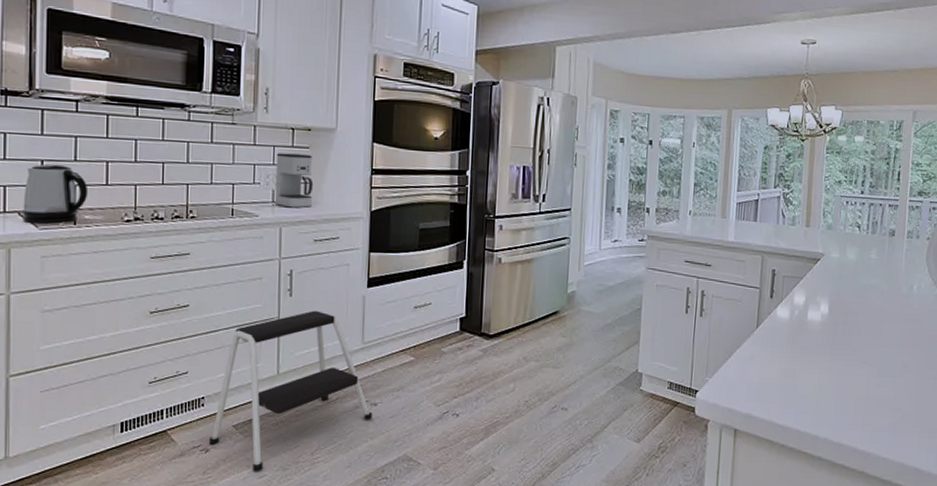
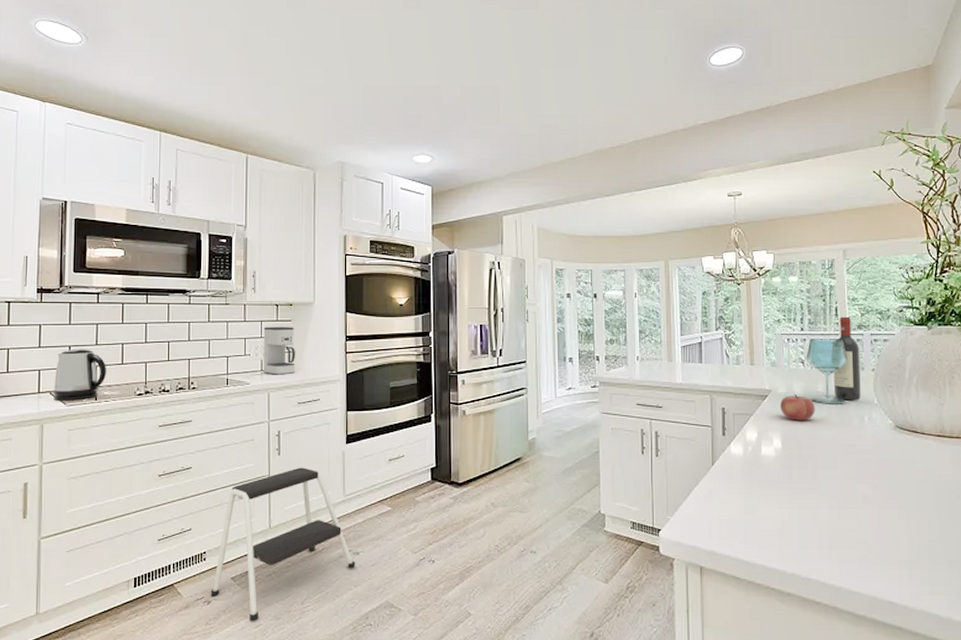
fruit: none [831,259,867,287] -> present [780,394,815,420]
wine glass: none [862,203,906,272] -> present [806,339,849,404]
wine bottle: none [886,182,918,269] -> present [833,316,861,401]

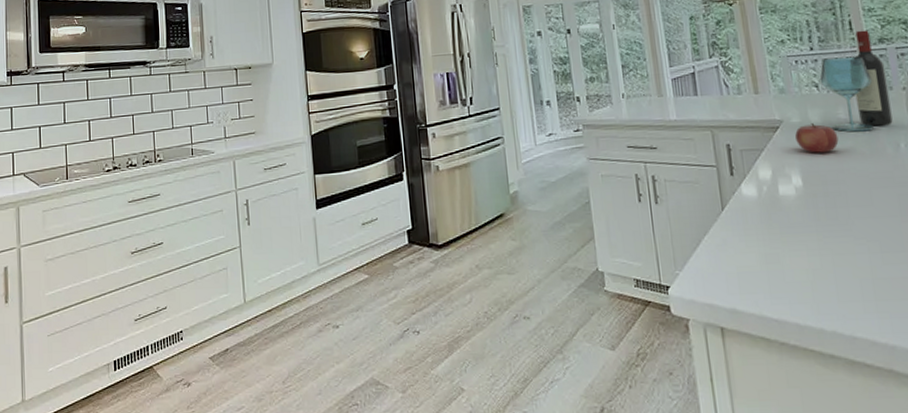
kettle: present [53,349,107,402] -> none [27,128,76,183]
step stool: present [210,467,355,622] -> none [189,236,336,405]
coffee maker: present [263,327,296,375] -> none [224,90,259,142]

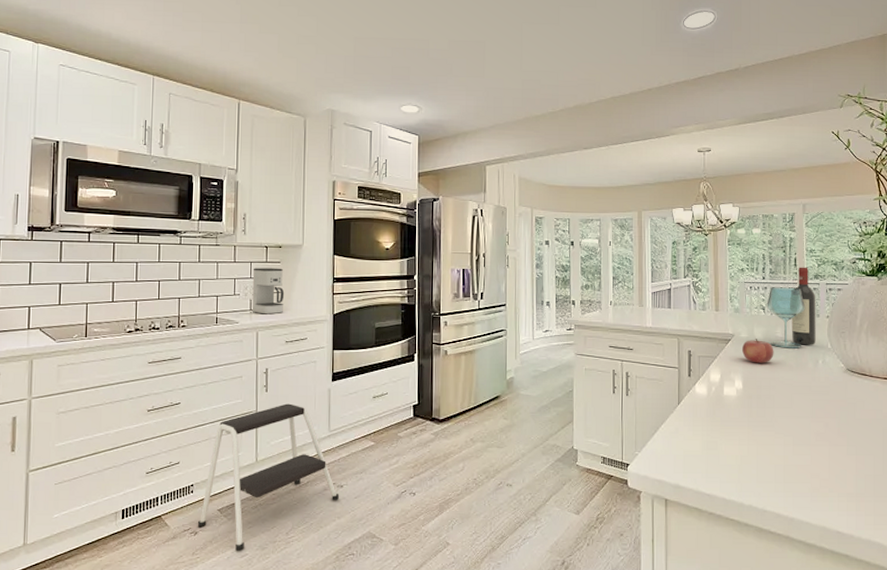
step stool: none [189,236,336,405] -> present [197,403,339,552]
coffee maker: none [224,90,259,142] -> present [252,268,285,315]

